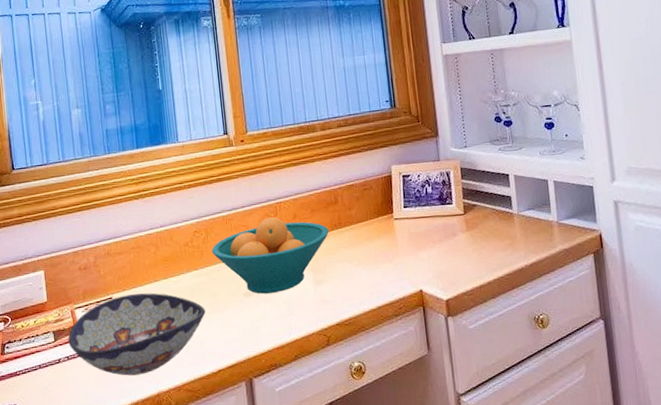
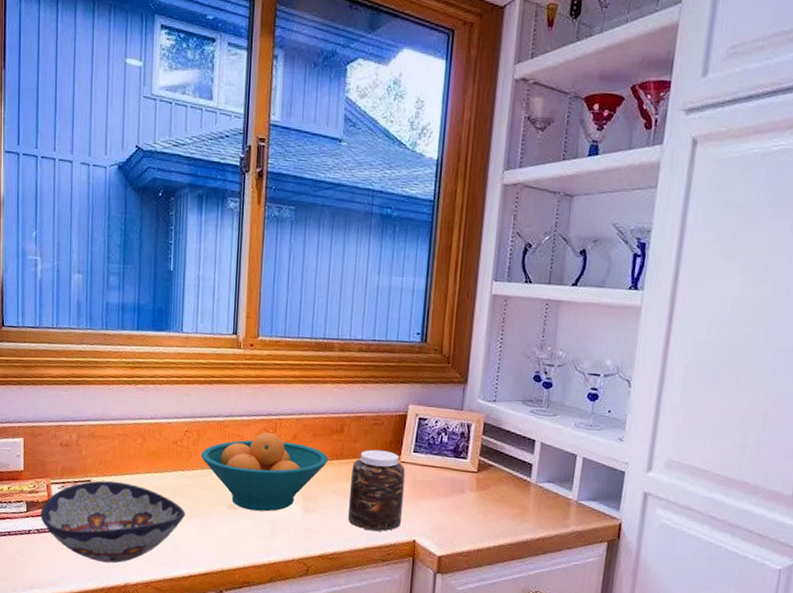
jar: none [351,211,406,289] -> present [347,449,405,531]

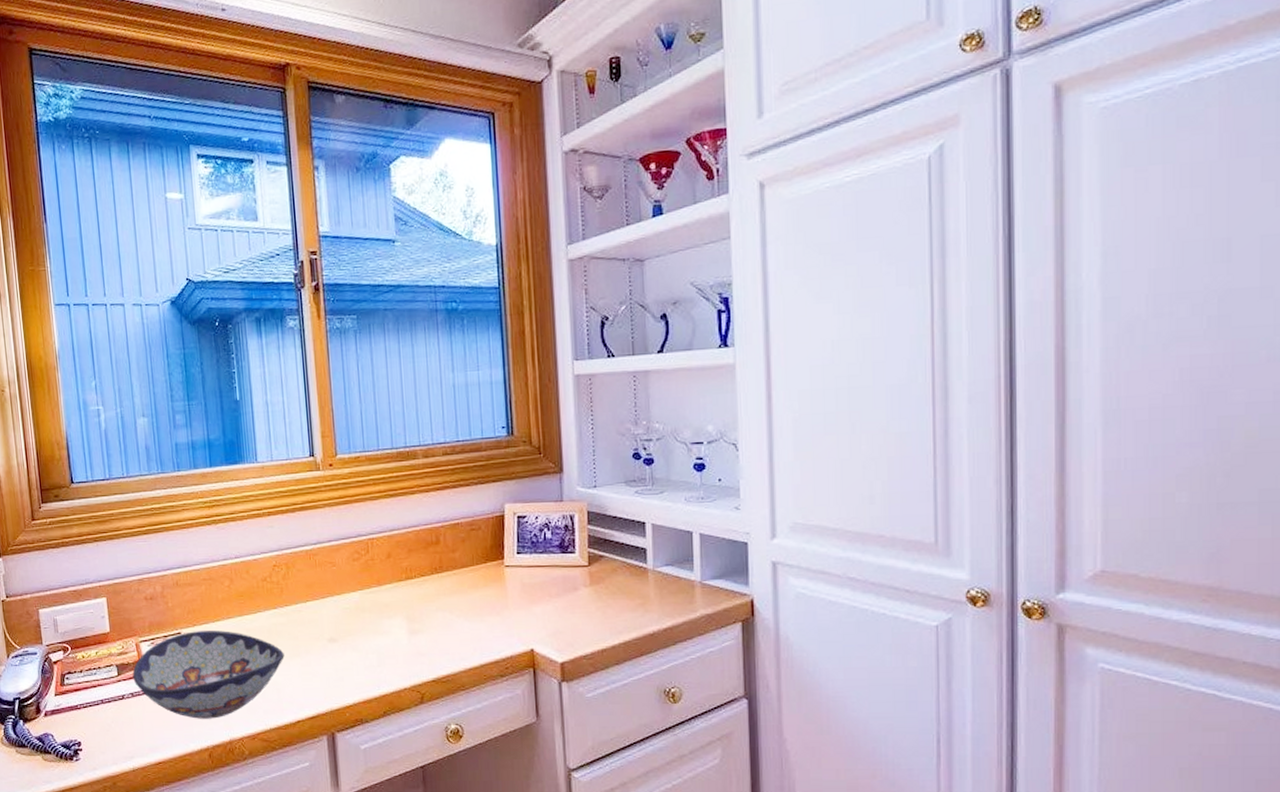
fruit bowl: present [200,432,329,512] -> none [292,554,428,641]
jar: present [347,449,405,531] -> none [454,556,515,644]

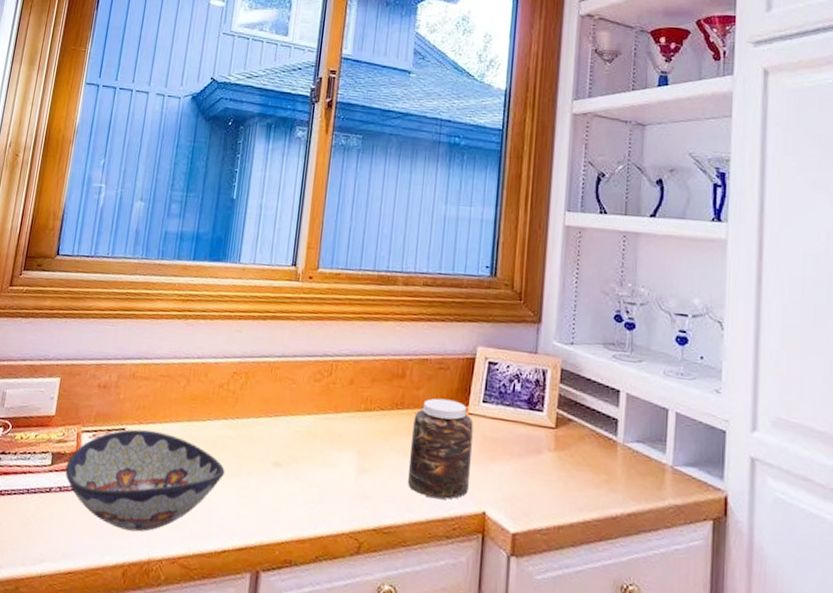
jar: none [454,556,515,644] -> present [407,398,474,499]

